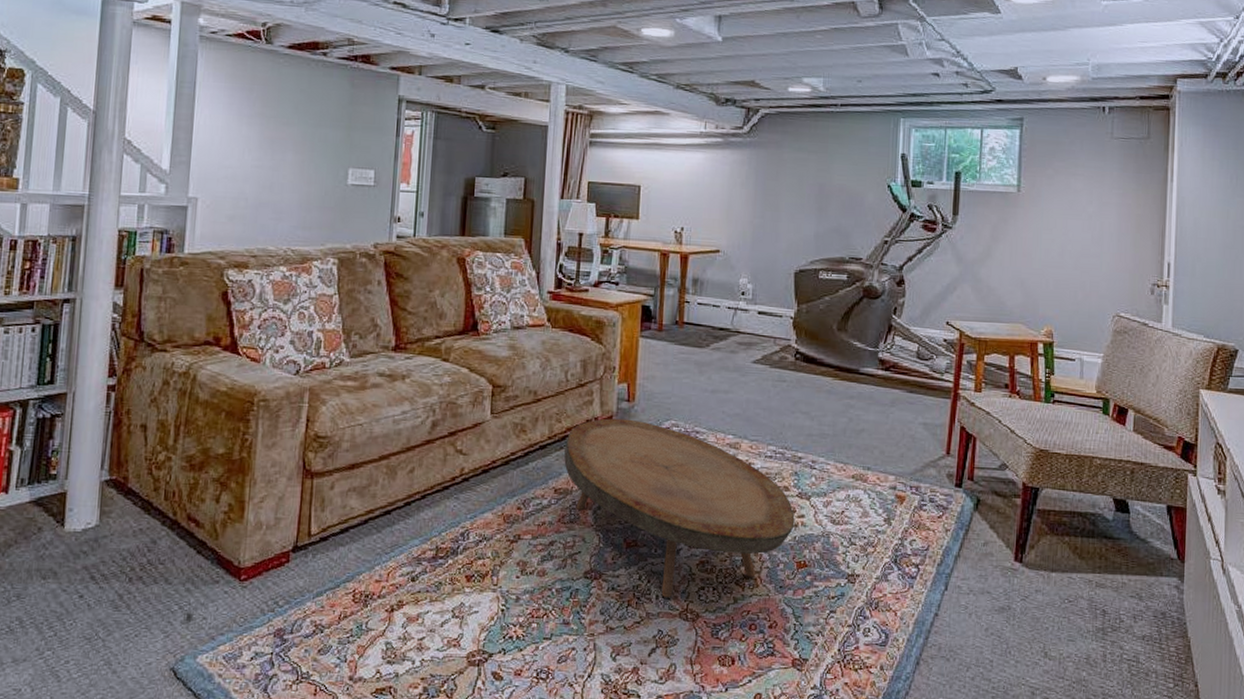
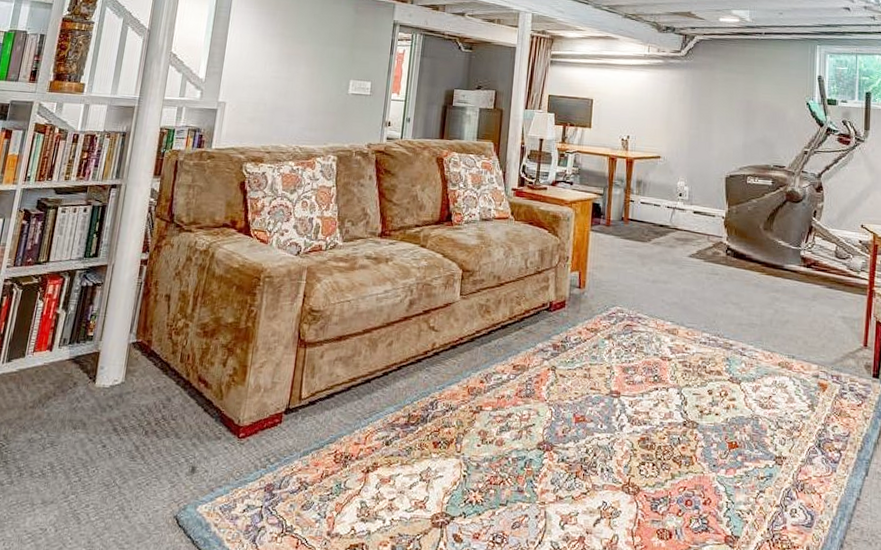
coffee table: present [564,418,795,598] -> none [522,302,727,472]

